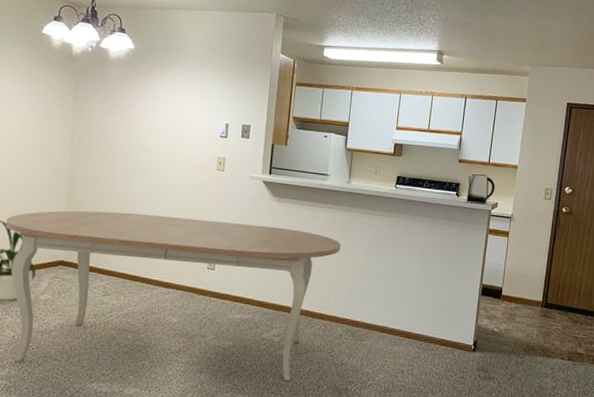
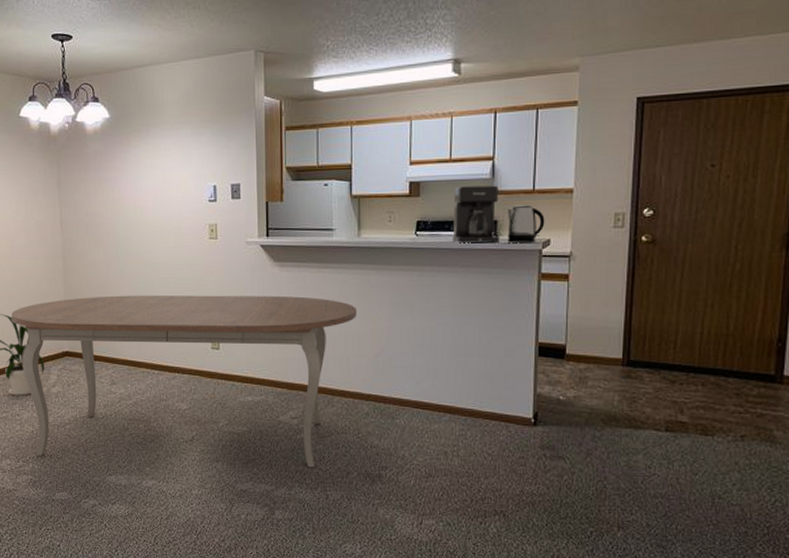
coffee maker: none [424,152,463,201] -> present [452,185,500,244]

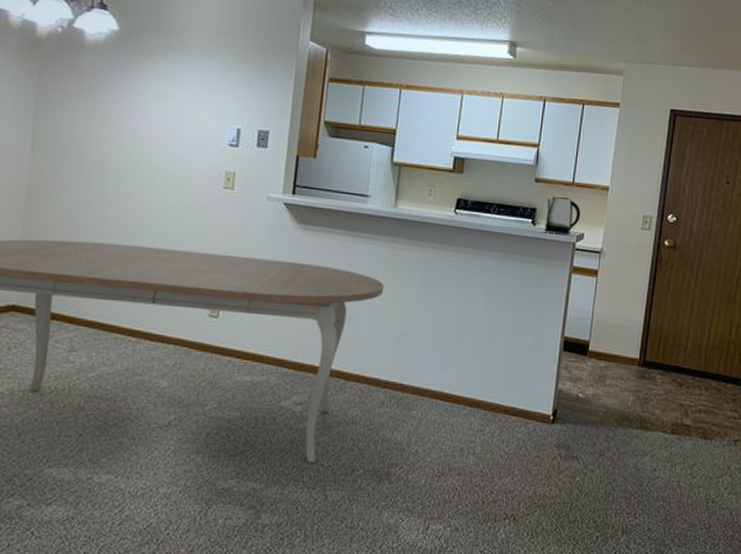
coffee maker: present [452,185,500,244] -> none [491,169,541,231]

